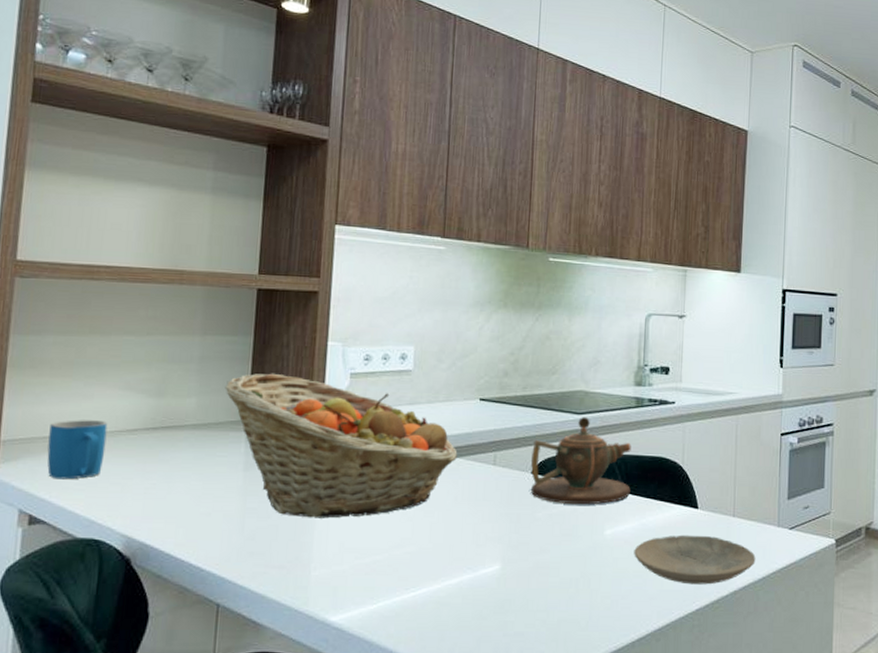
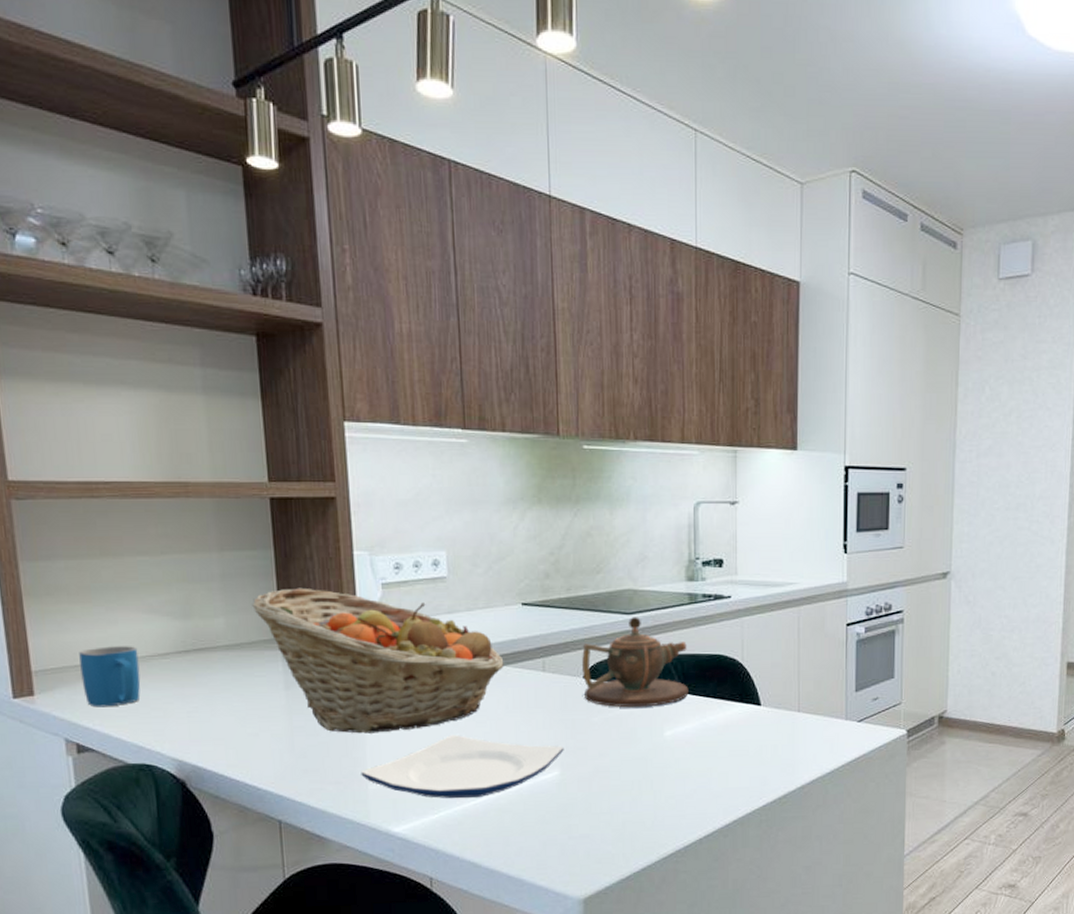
plate: none [305,524,507,590] -> present [361,735,564,799]
plate: present [634,535,756,585] -> none [696,732,823,781]

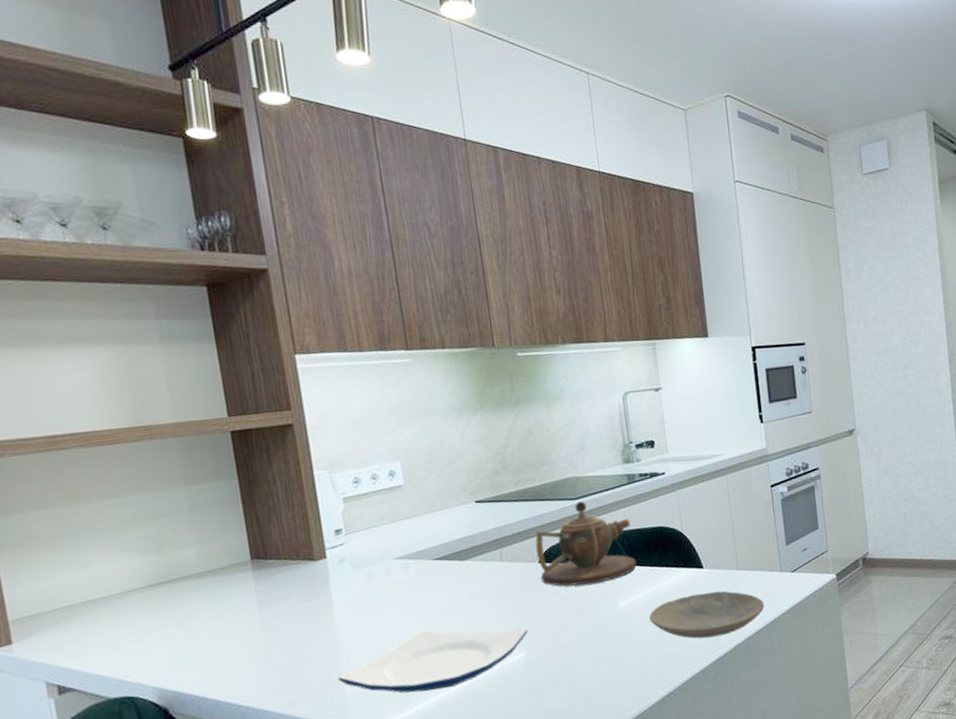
mug: present [79,646,141,708] -> none [54,584,118,648]
fruit basket: present [252,587,504,734] -> none [221,510,465,643]
plate: none [696,732,823,781] -> present [649,590,765,639]

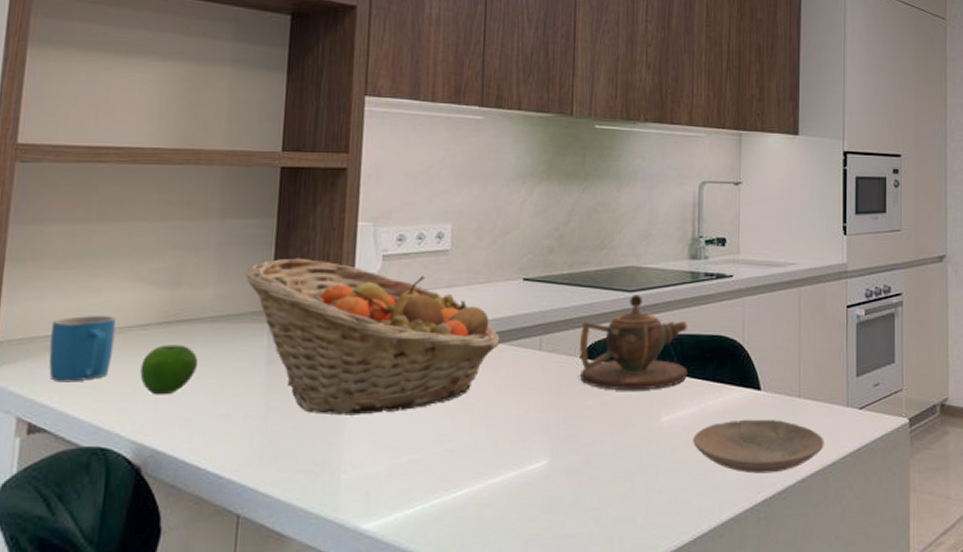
mug: none [54,584,118,648] -> present [48,316,116,383]
apple: none [145,600,197,647] -> present [140,344,199,395]
fruit basket: none [221,510,465,643] -> present [245,258,500,416]
plate: present [338,628,528,693] -> none [335,418,555,491]

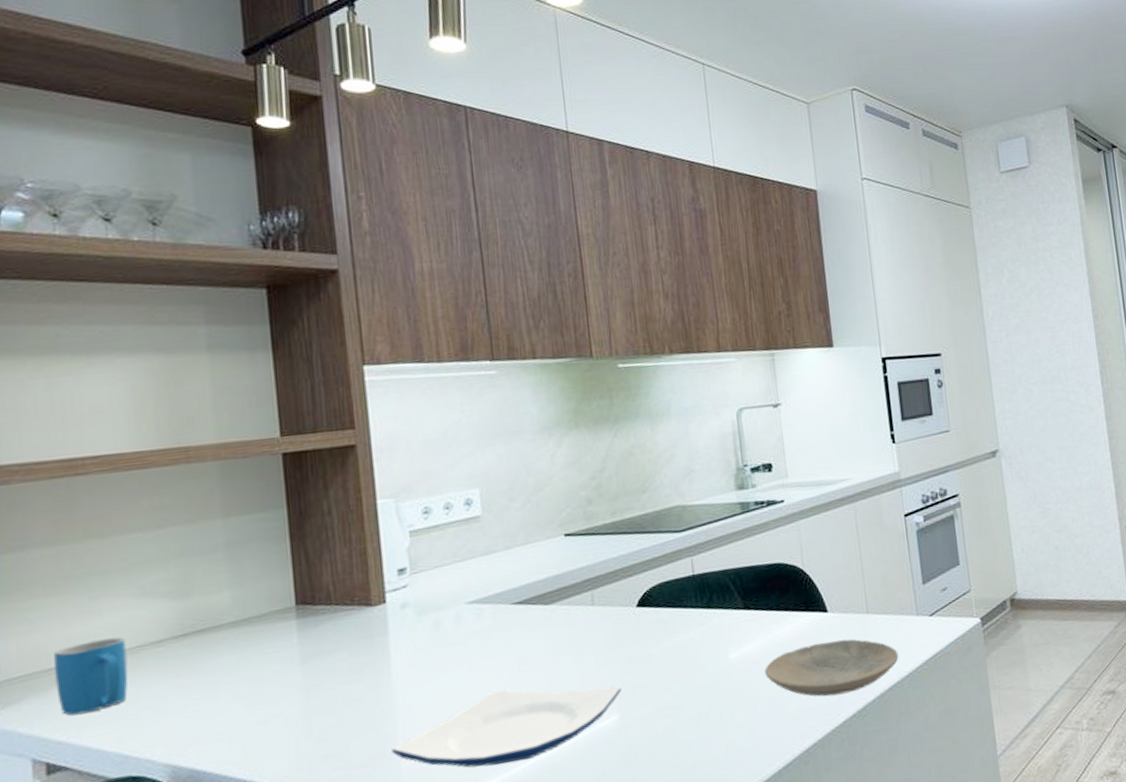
apple: present [140,344,199,395] -> none [162,656,226,713]
fruit basket: present [245,258,500,416] -> none [262,546,549,706]
plate: none [335,418,555,491] -> present [391,685,622,768]
teapot: present [580,295,688,391] -> none [633,534,751,635]

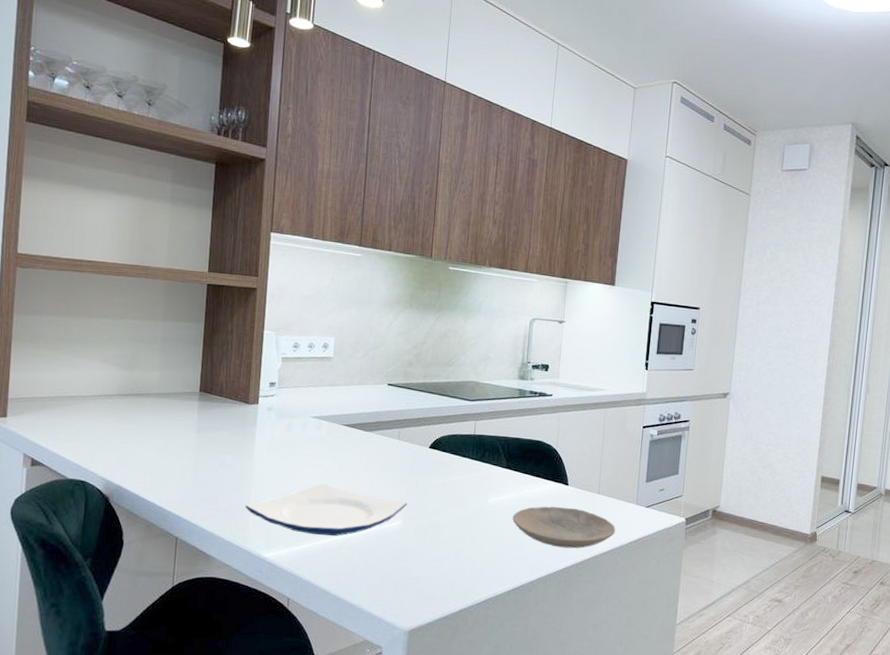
mug: present [54,637,128,716] -> none [44,385,90,432]

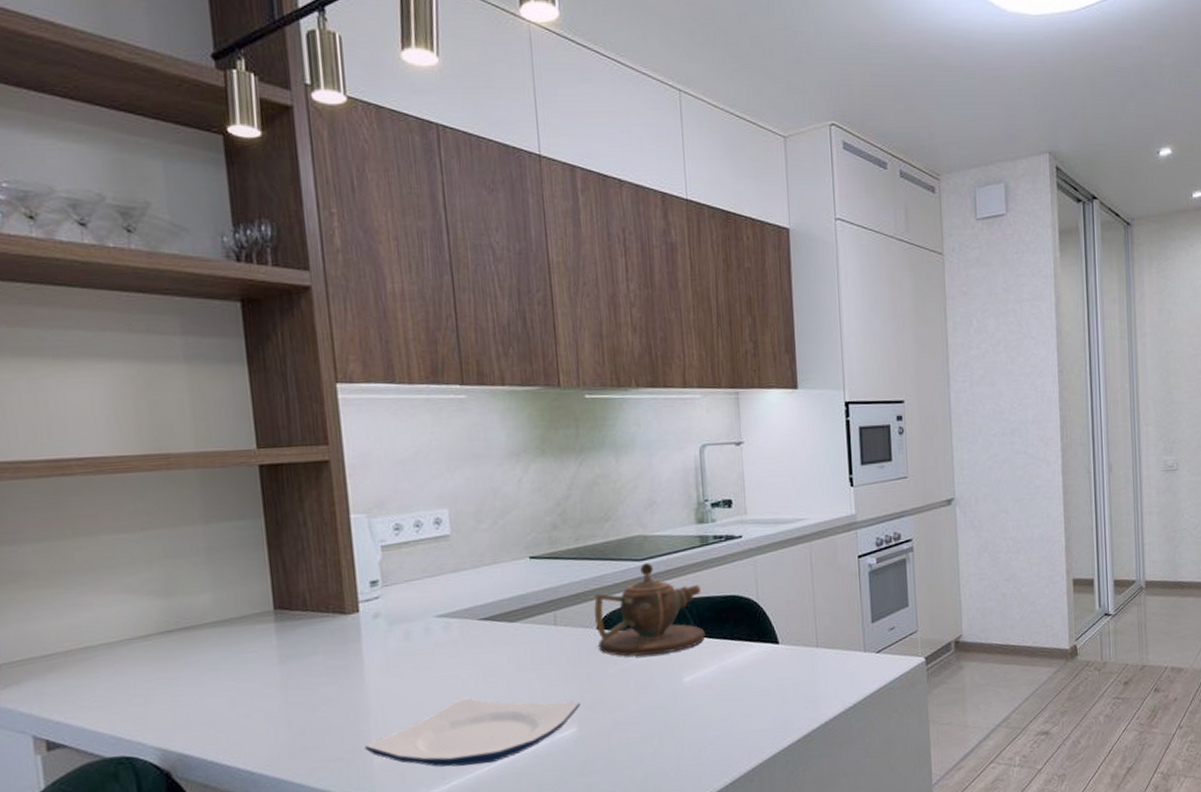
teapot: none [428,403,514,477] -> present [594,563,706,657]
plate: present [512,506,616,549] -> none [716,670,845,722]

